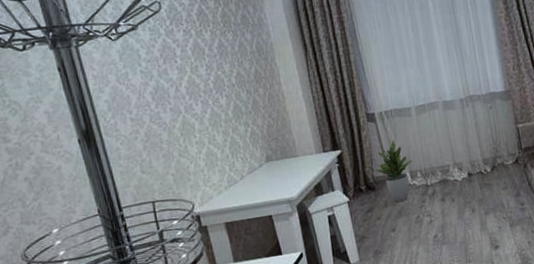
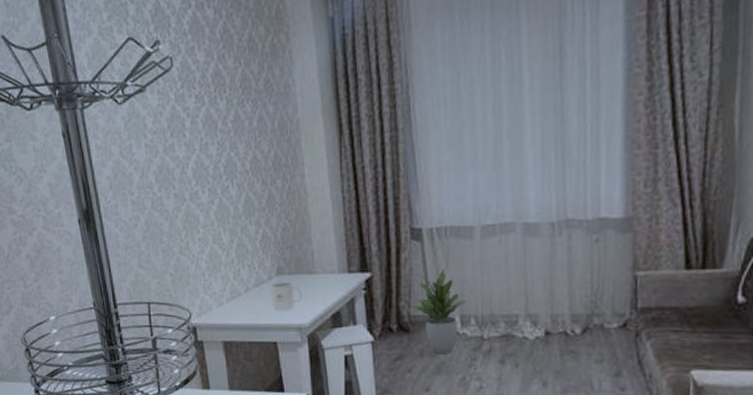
mug: none [262,166,289,191] -> present [271,282,302,311]

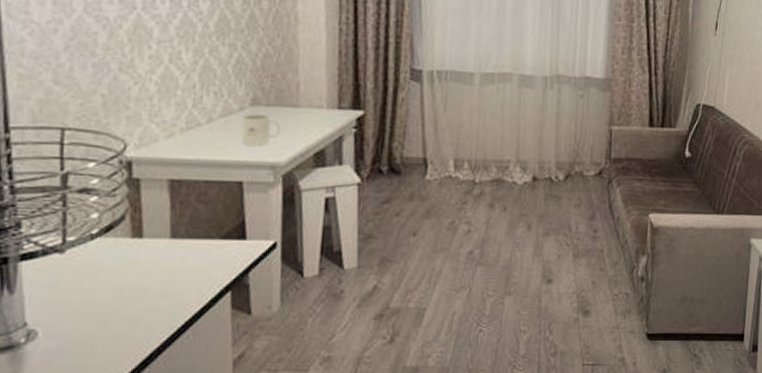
potted plant: present [412,268,467,355] -> none [405,111,462,198]

